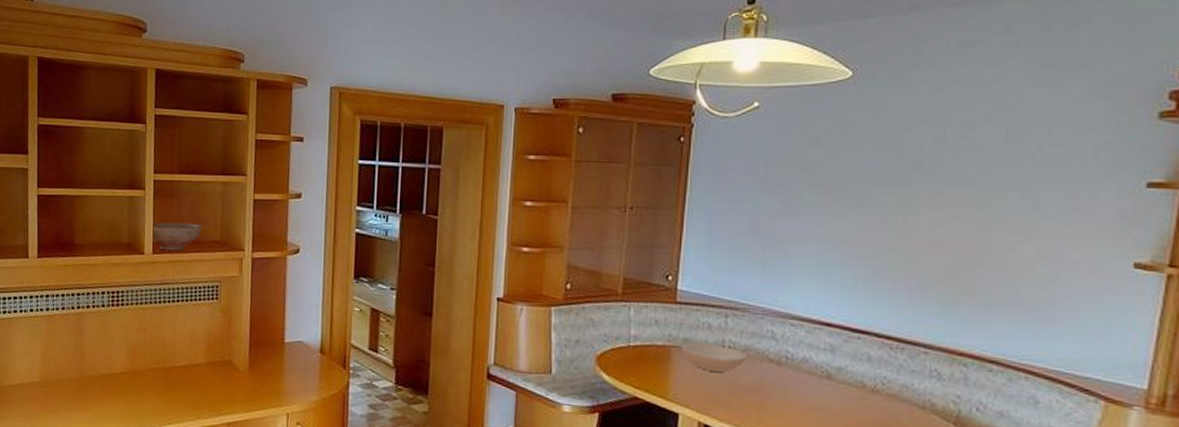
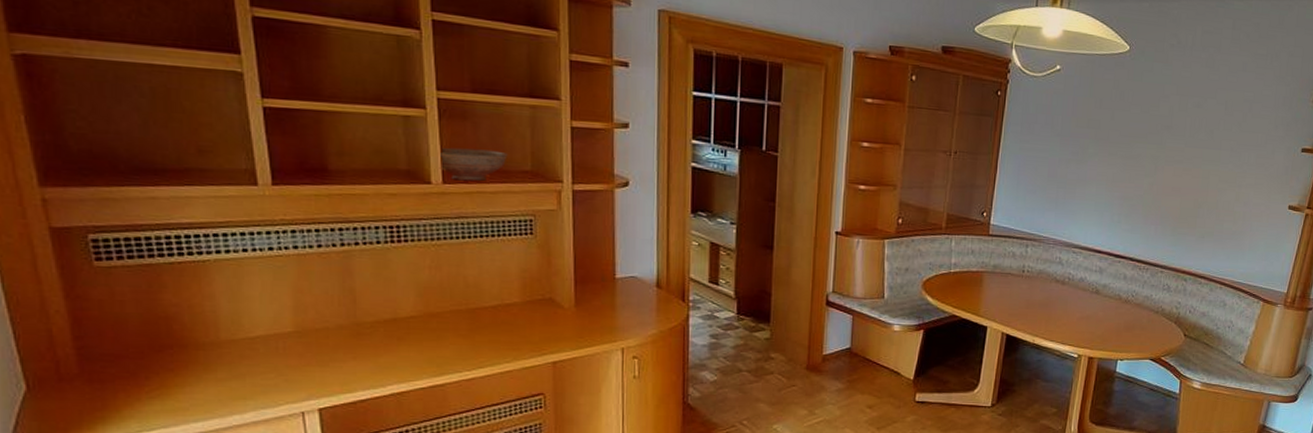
bowl: present [680,343,747,372] -> none [991,269,1040,292]

